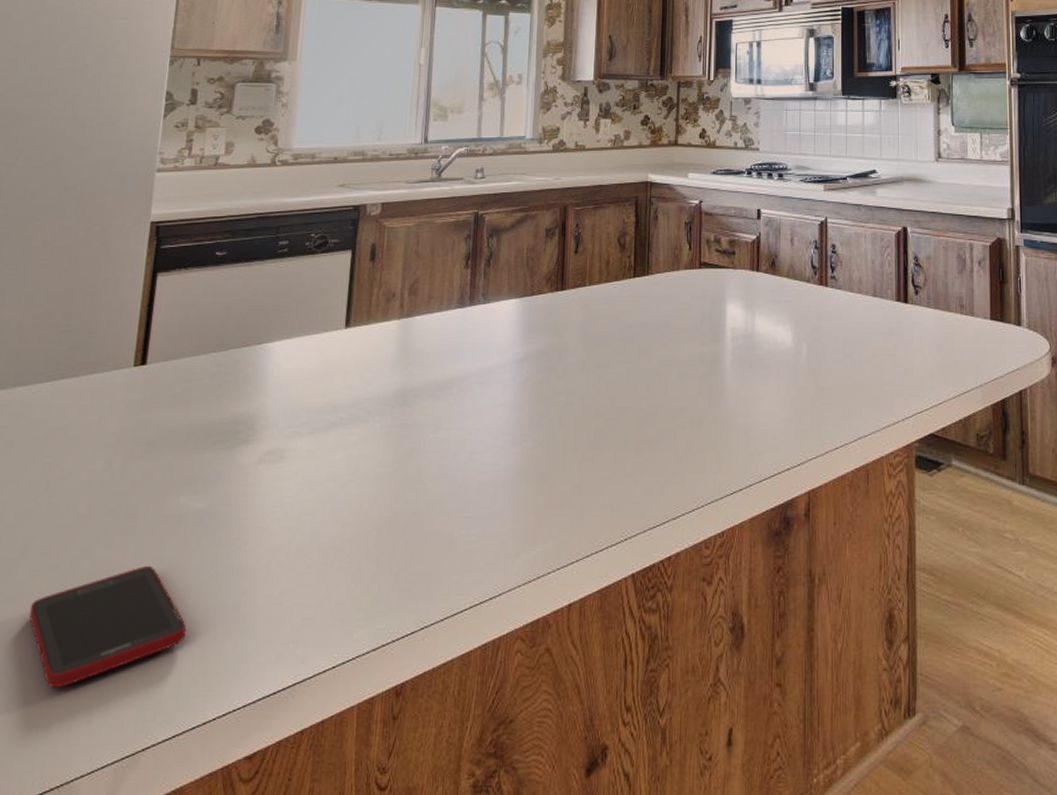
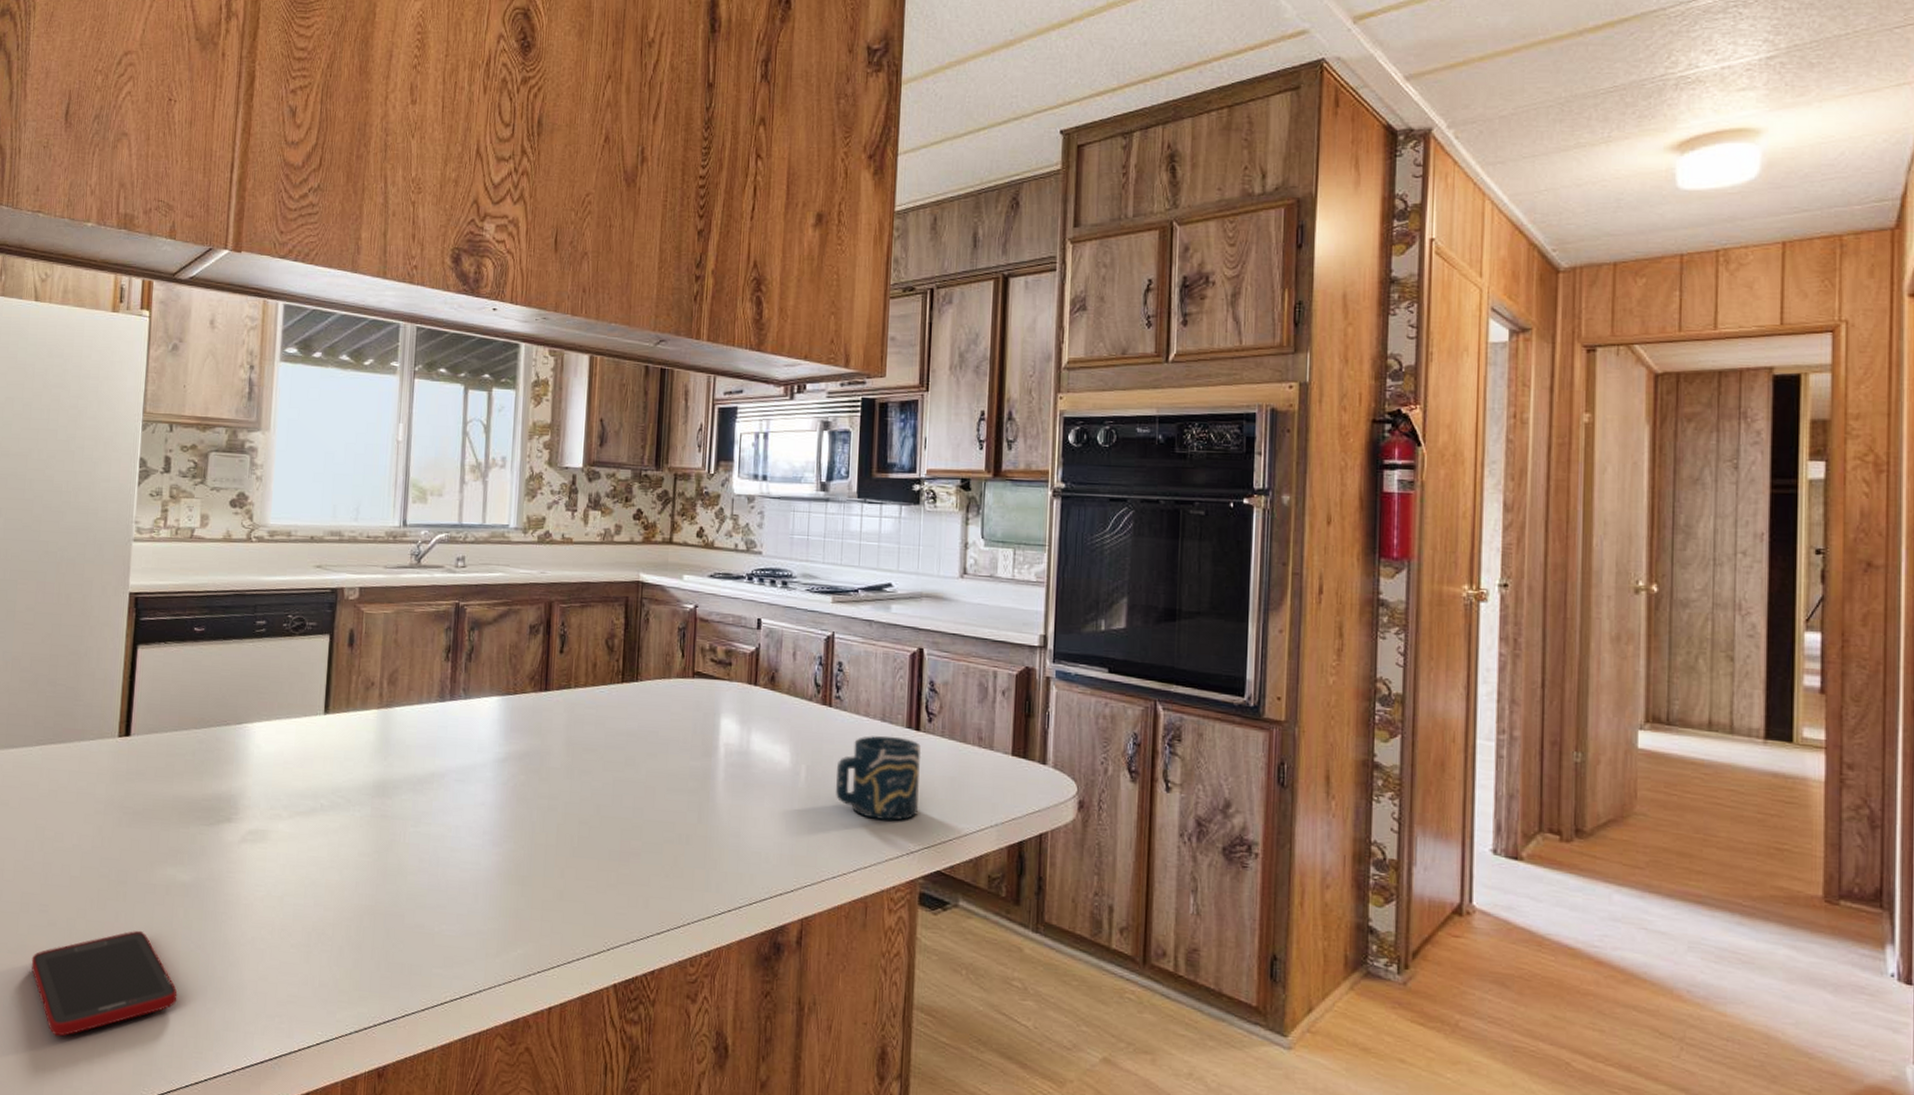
cup: none [835,310,911,390] -> present [836,735,922,821]

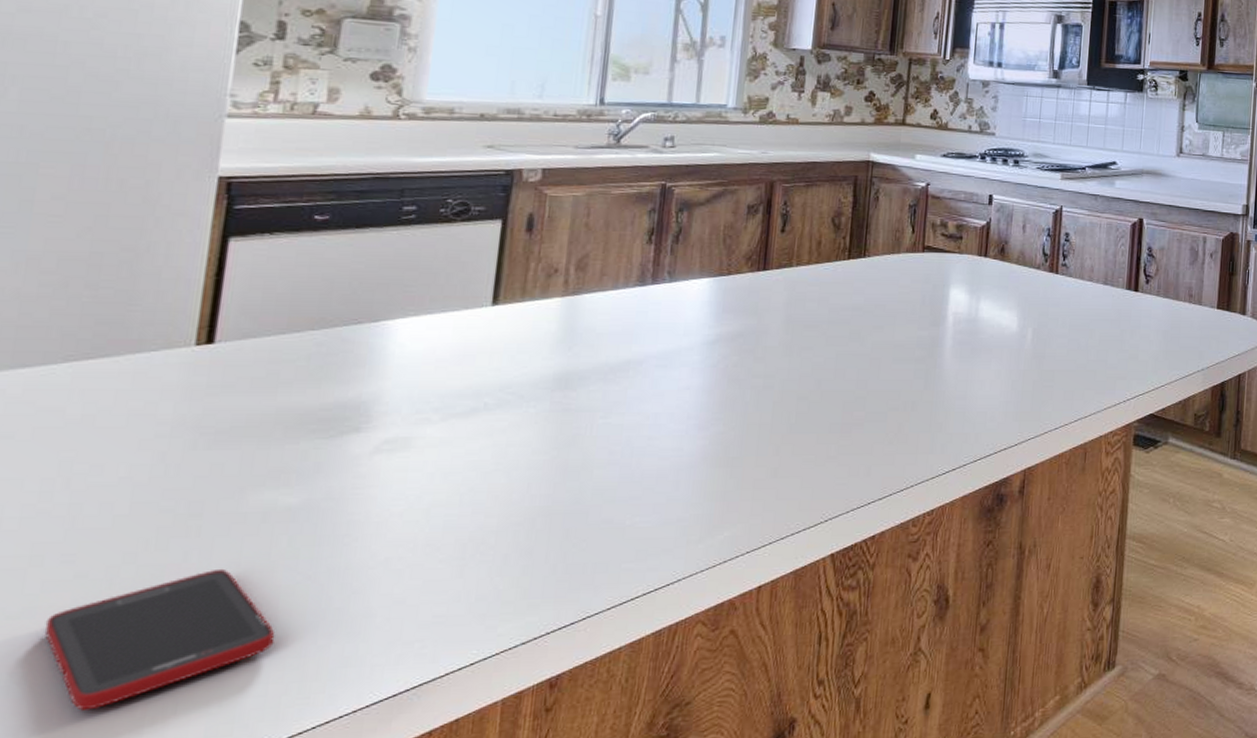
cup: present [836,735,922,821] -> none [1060,297,1139,374]

